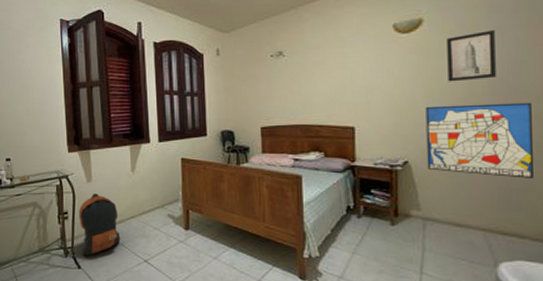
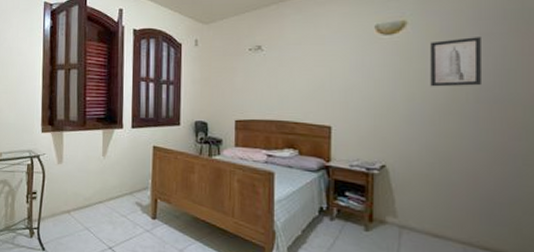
backpack: present [79,194,121,256] -> none [47,176,87,238]
wall art: present [425,102,533,178] -> none [405,110,519,192]

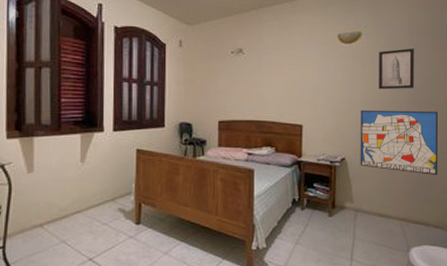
wall art: none [405,110,519,192] -> present [360,109,438,175]

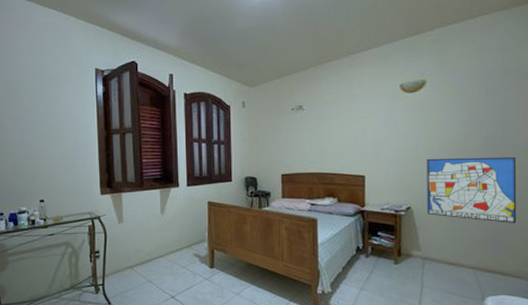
wall art: present [378,48,414,90] -> none [446,93,487,137]

